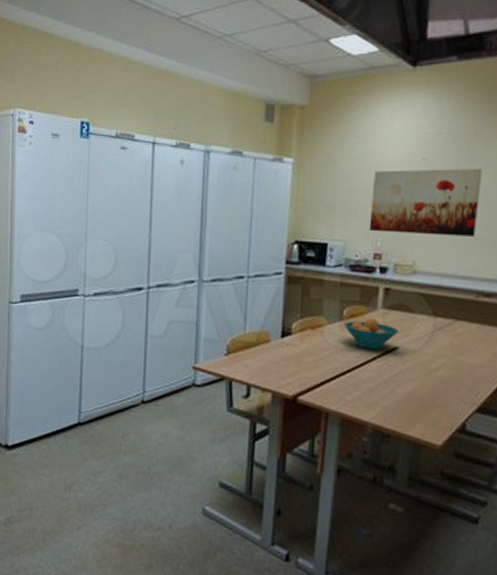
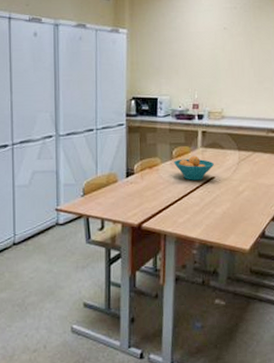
wall art: present [369,169,482,237] -> none [188,35,266,88]

